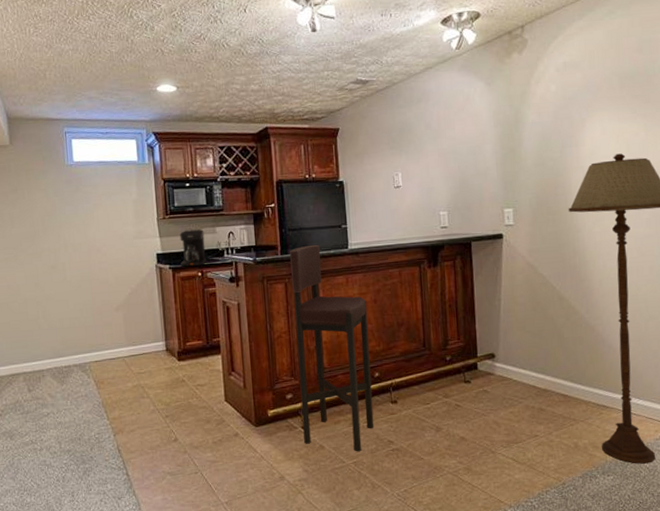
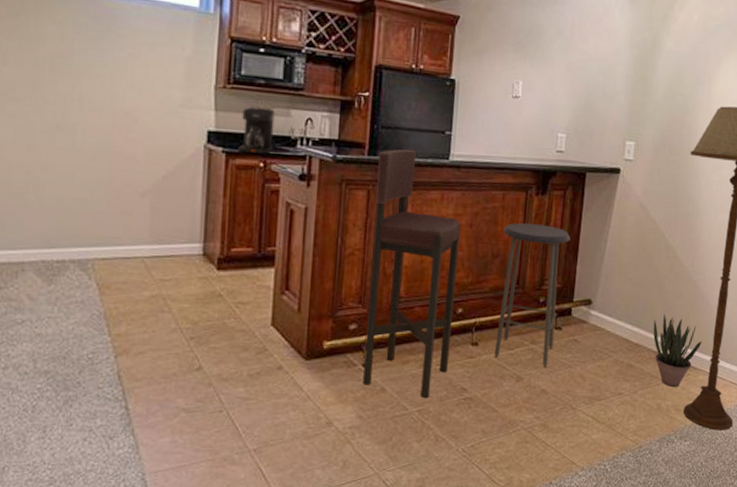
bar stool: none [404,292,466,418] -> present [494,222,571,368]
potted plant: none [558,359,610,426] -> present [653,314,702,387]

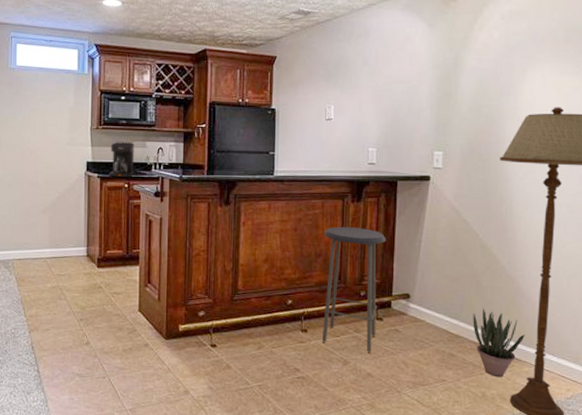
bar stool: present [363,149,461,399] -> none [212,168,287,376]

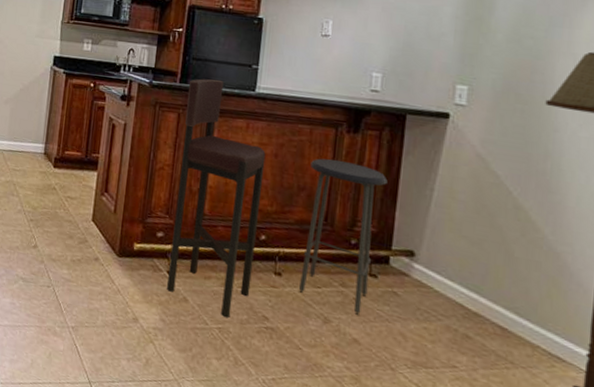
coffee maker: present [109,142,134,178] -> none [75,38,105,77]
bar stool: none [212,168,287,376] -> present [167,78,266,318]
potted plant: present [473,308,525,377] -> none [498,285,573,378]

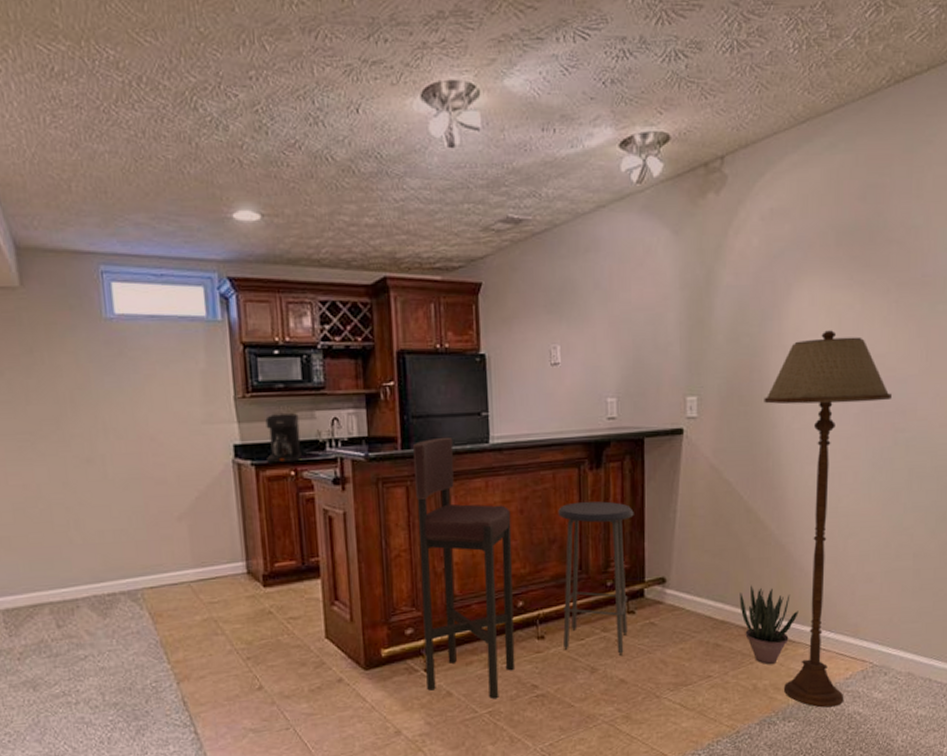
coffee maker: none [75,38,105,77] -> present [265,413,302,464]
potted plant: none [498,285,573,378] -> present [740,585,799,664]

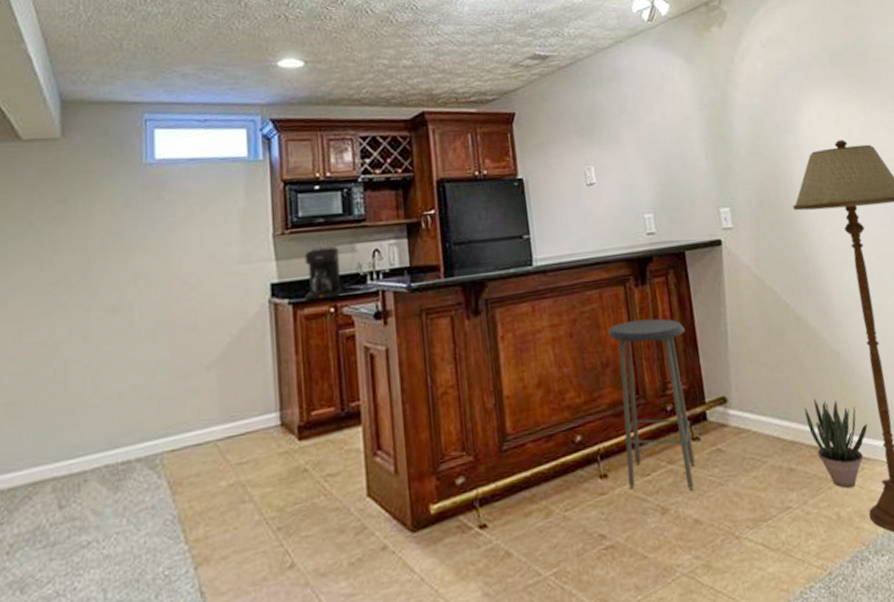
bar stool: present [413,436,516,699] -> none [456,261,579,557]

